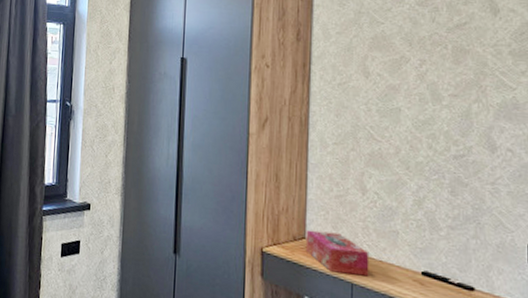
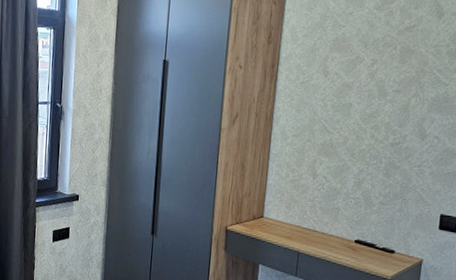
tissue box: present [305,229,370,277] -> none [262,210,315,246]

